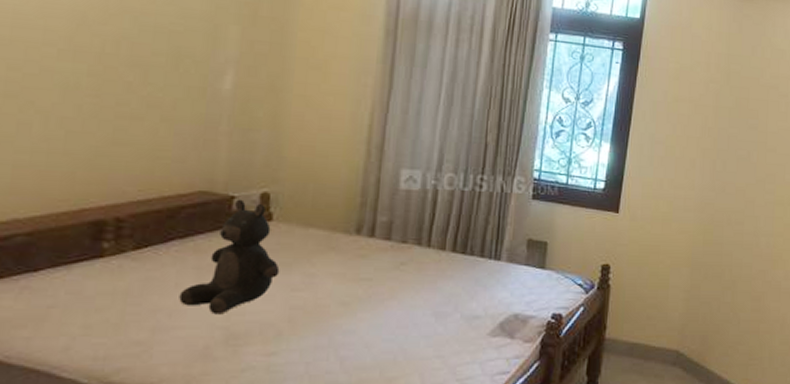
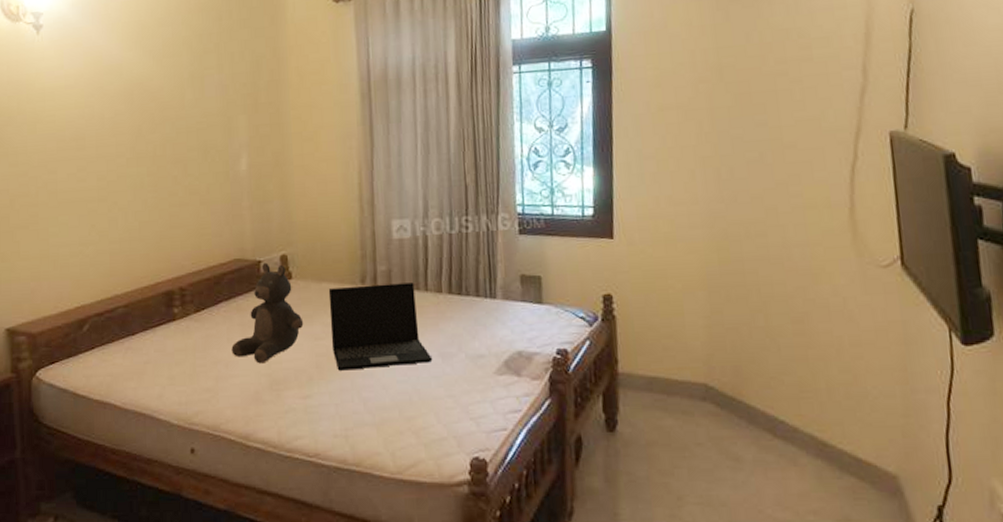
laptop: none [310,235,426,326] -> present [328,282,433,371]

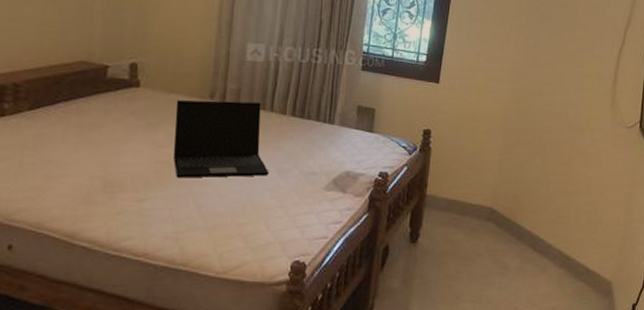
teddy bear: present [231,262,304,364] -> none [65,68,147,166]

